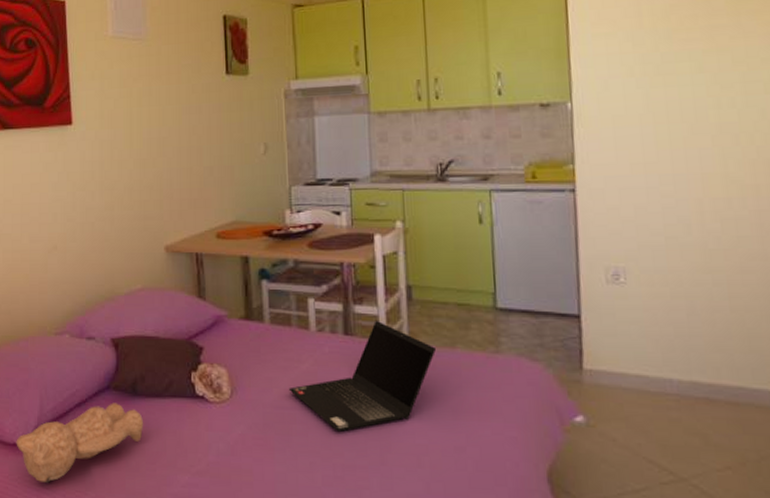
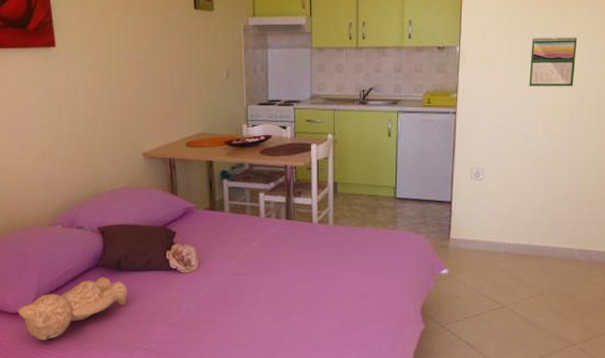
laptop computer: present [288,321,437,432] -> none [243,209,353,289]
calendar: none [678,80,754,152] -> present [529,36,578,87]

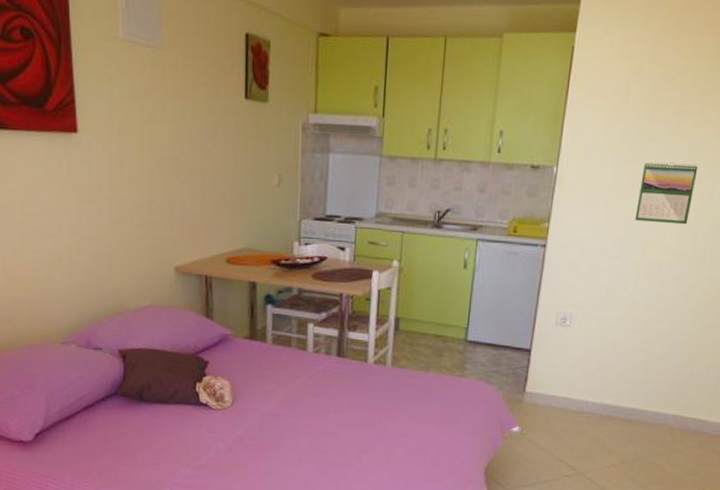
teddy bear: present [18,277,128,340] -> none [22,407,150,475]

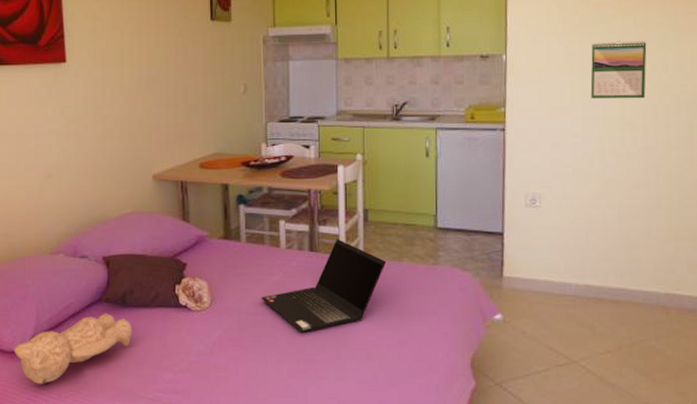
teddy bear: none [22,407,150,475] -> present [14,313,133,384]
laptop computer: none [284,346,414,436] -> present [261,239,387,333]

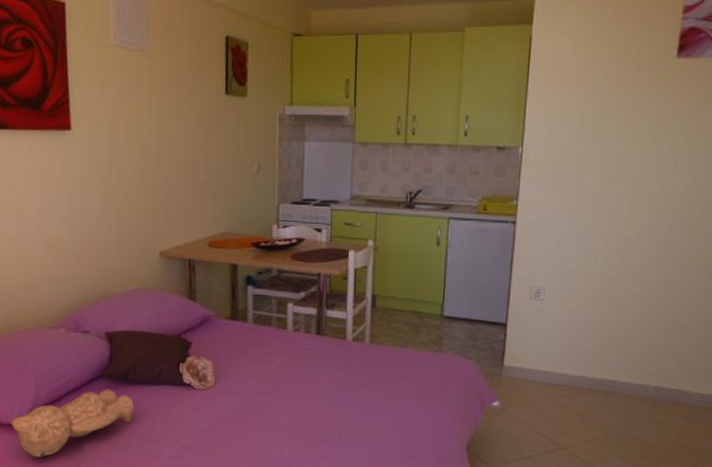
laptop computer: present [261,239,387,333] -> none [265,324,392,414]
calendar: present [590,40,647,99] -> none [601,140,659,199]

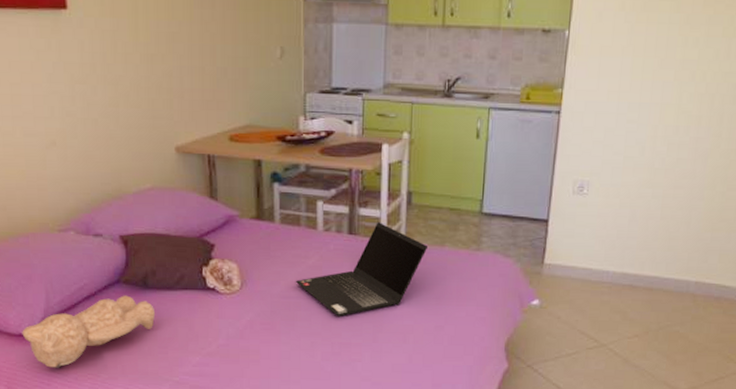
laptop computer: none [265,324,392,414] -> present [295,222,429,316]

